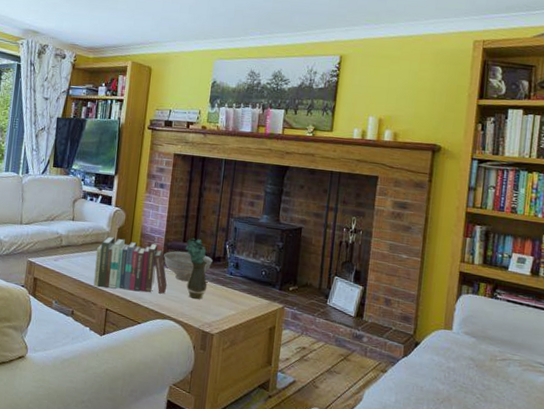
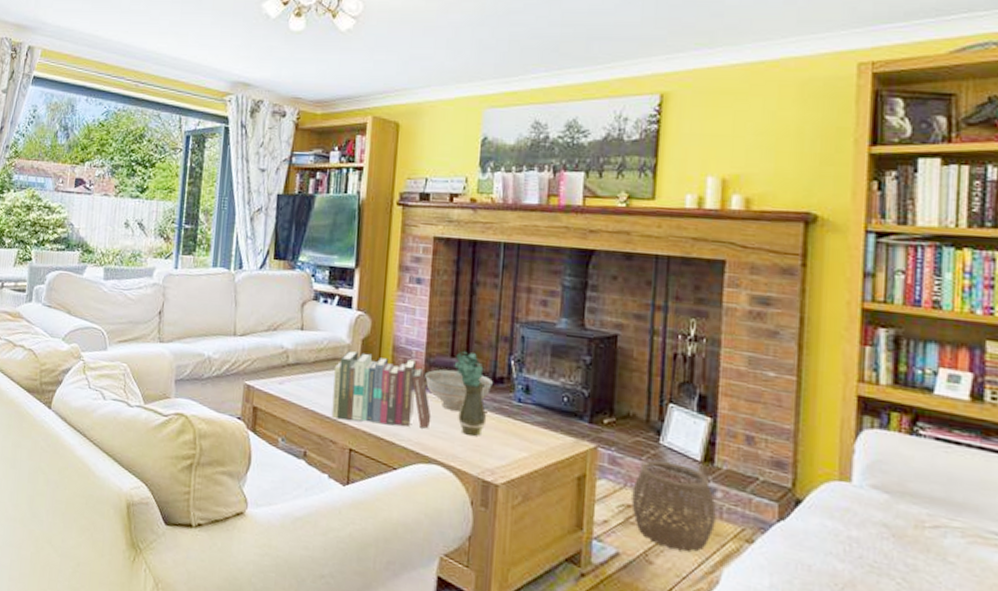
woven basket: none [305,316,363,380] -> present [630,460,718,553]

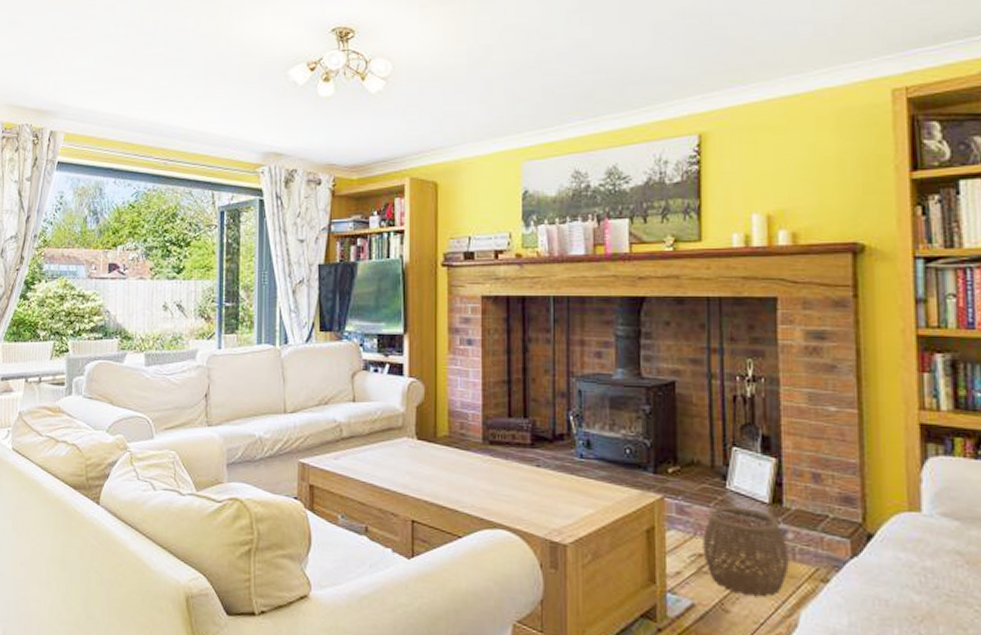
books: present [331,351,432,429] -> none [391,419,493,493]
decorative bowl: present [425,369,493,411] -> none [483,430,553,472]
vase: present [454,348,487,436] -> none [512,408,550,496]

